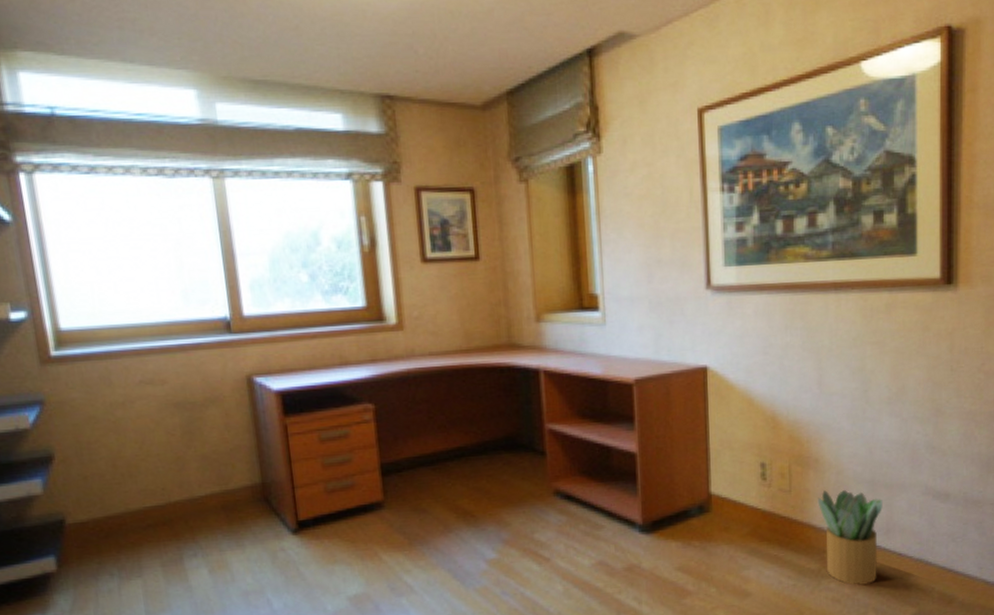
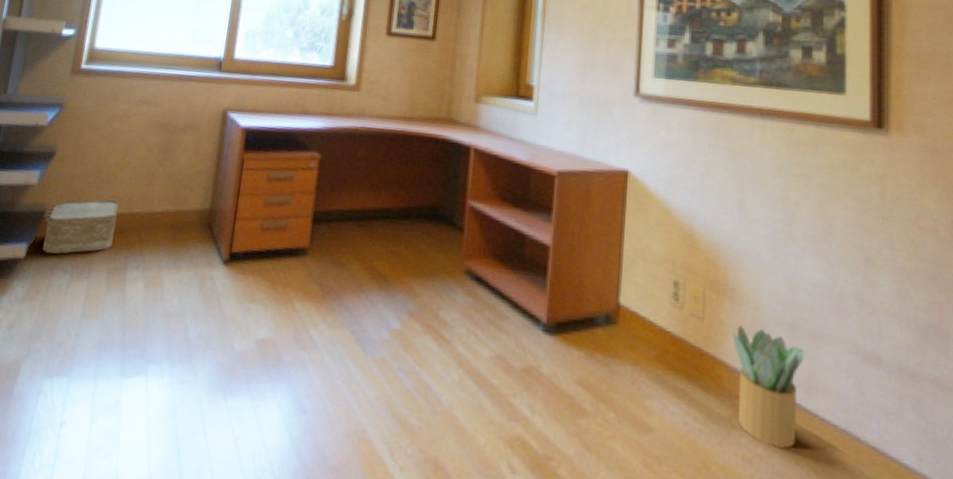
woven basket: none [64,493,158,562] -> present [42,199,119,254]

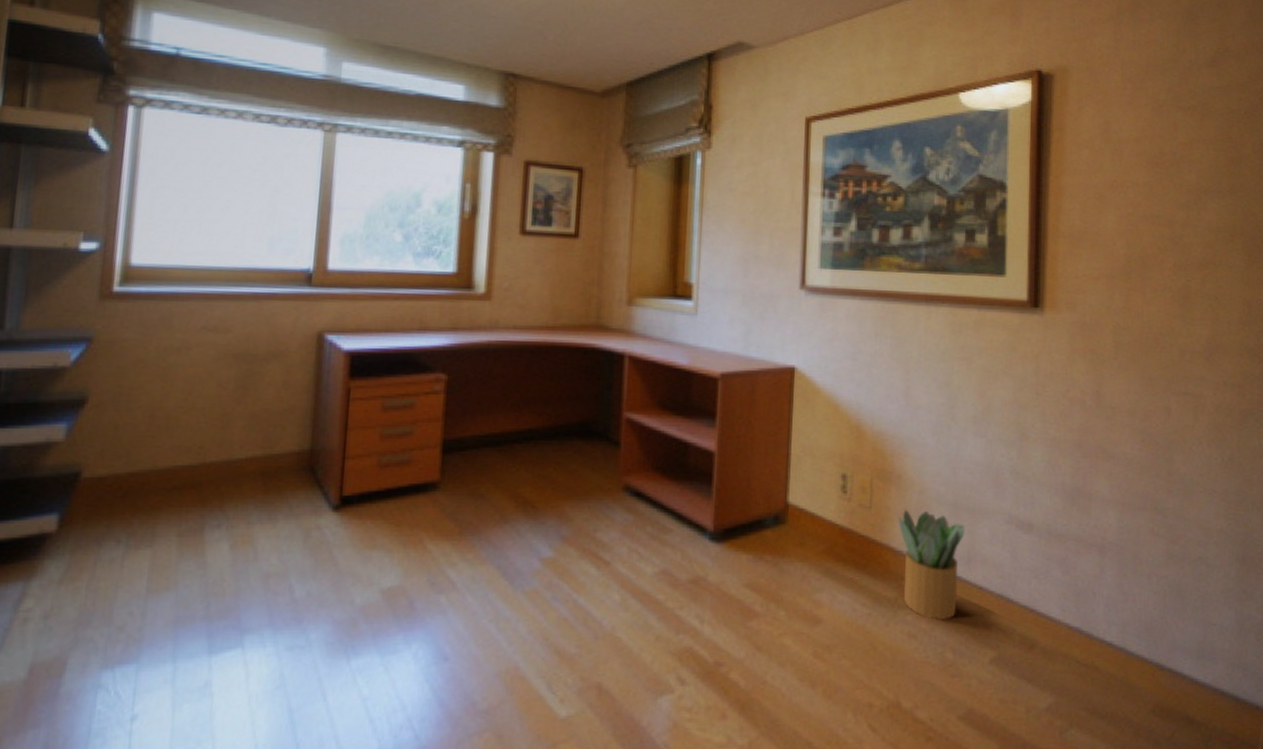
woven basket: present [42,199,119,254] -> none [79,449,186,523]

